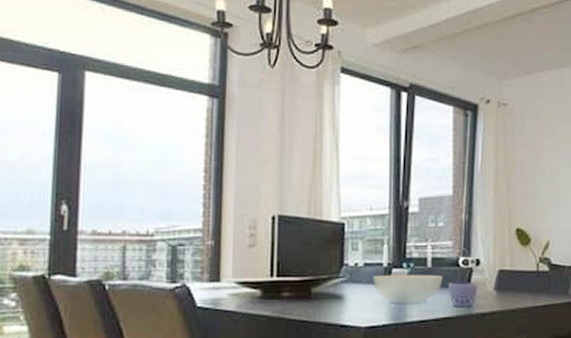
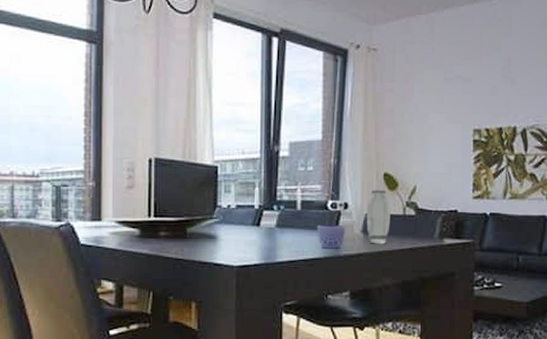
bowl: present [372,275,443,304] -> none [244,217,312,245]
vase: none [499,246,524,302] -> present [366,190,391,244]

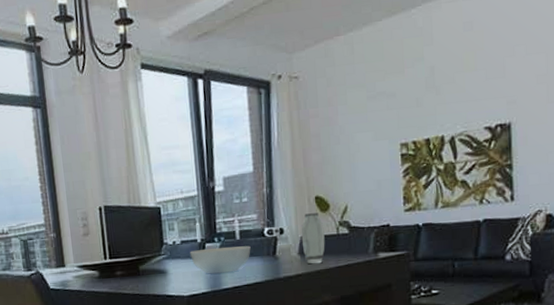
bowl: none [244,217,312,245] -> present [189,246,251,274]
cup: present [317,224,345,249] -> none [256,249,283,273]

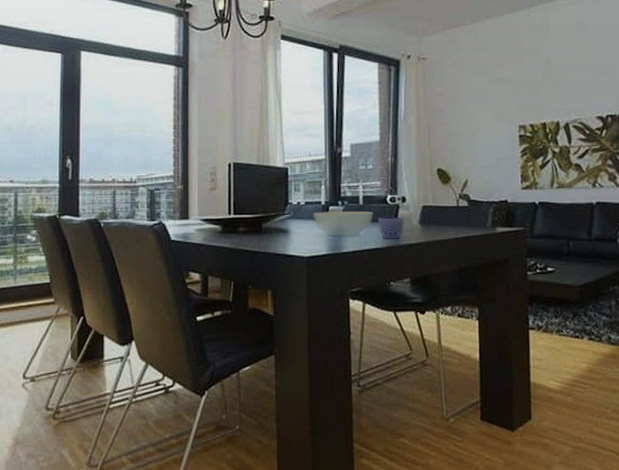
cup: none [256,249,283,273] -> present [378,216,404,239]
vase: present [301,213,325,265] -> none [422,184,445,234]

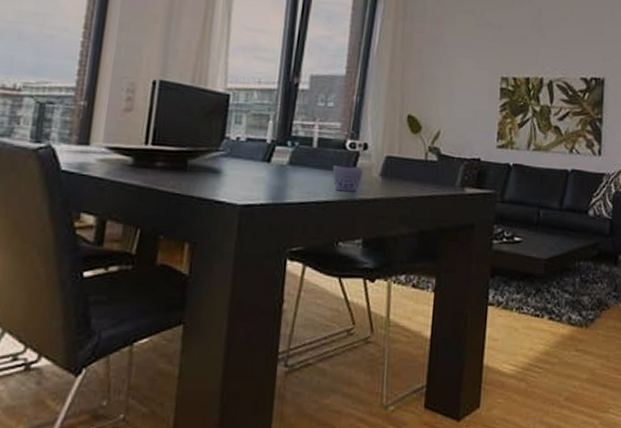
bowl: present [313,211,373,237] -> none [254,151,328,185]

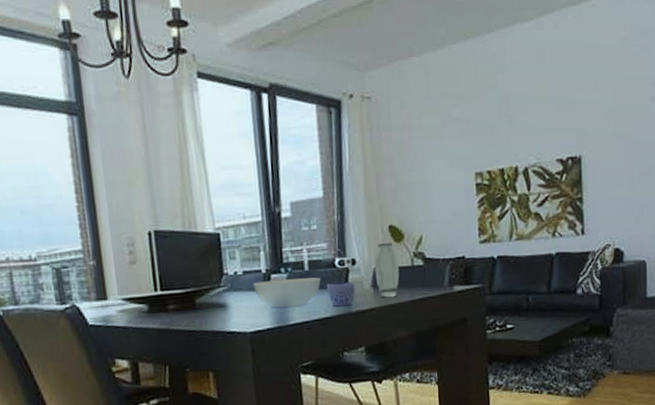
bowl: none [254,151,328,185] -> present [253,277,321,308]
vase: none [385,132,412,190] -> present [374,243,400,298]

